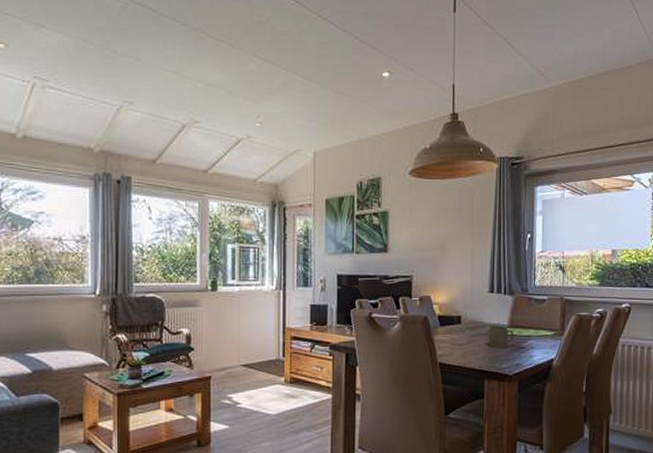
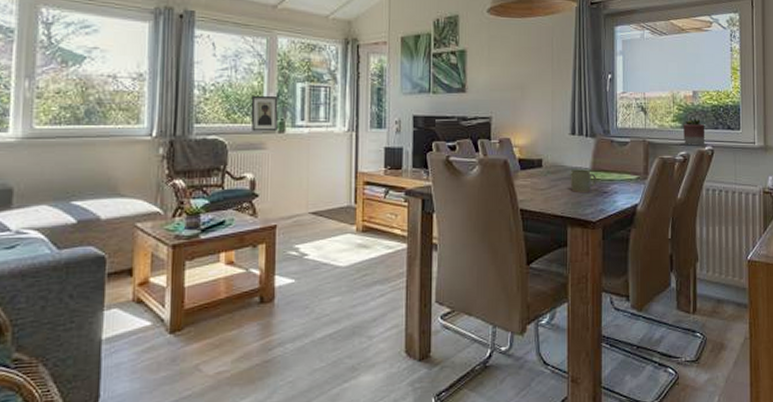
picture frame: none [185,256,210,290] -> present [251,95,278,132]
succulent planter: none [598,277,625,303] -> present [681,119,708,146]

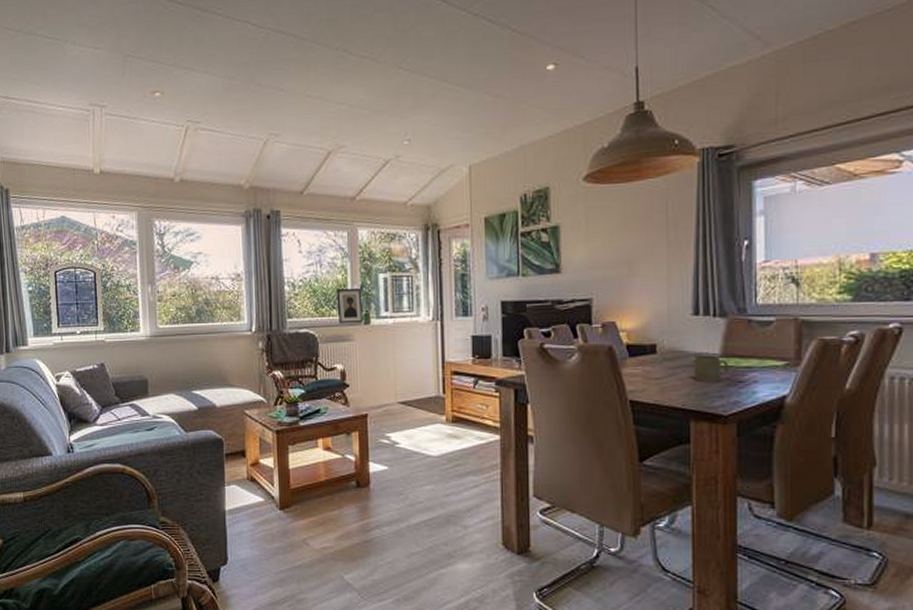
succulent planter: present [681,119,708,146] -> none [852,289,893,323]

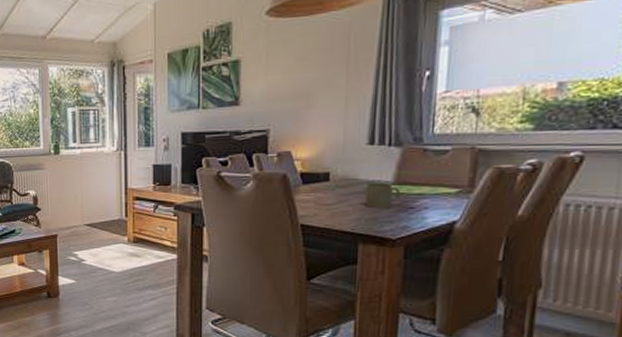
picture frame: present [336,287,363,324] -> none [29,121,53,154]

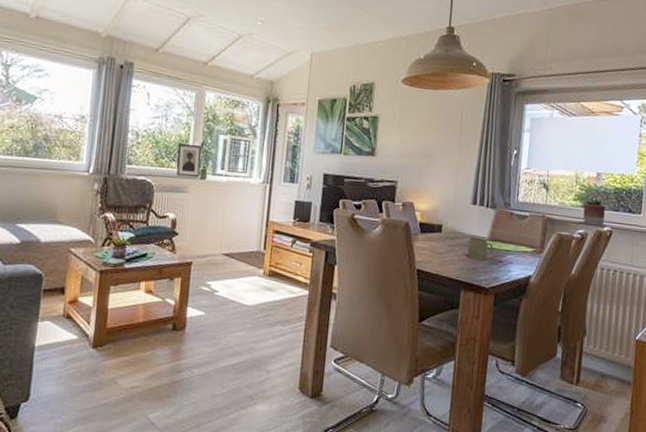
picture frame: none [29,121,53,154] -> present [176,143,202,178]
succulent planter: none [531,118,575,152] -> present [580,199,607,227]

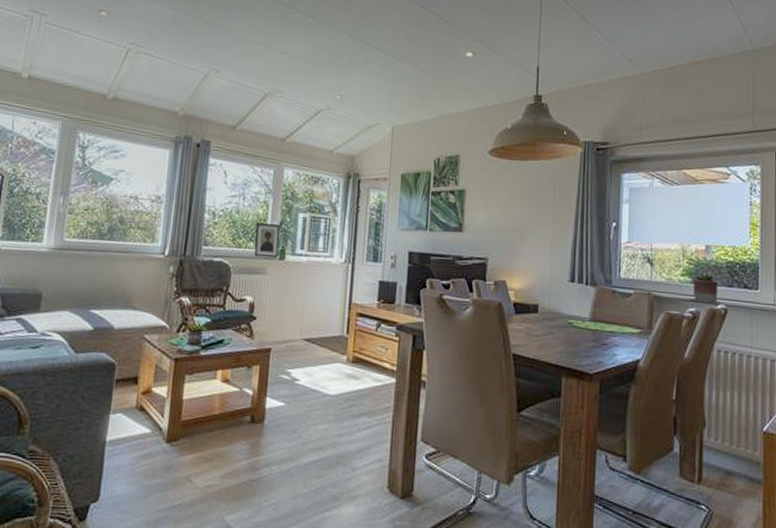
mug: present [467,237,493,261] -> none [567,318,595,344]

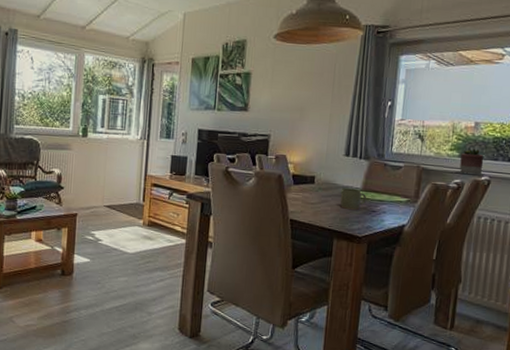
picture frame: present [254,222,281,259] -> none [60,103,83,136]
mug: none [567,318,595,344] -> present [340,188,366,211]

